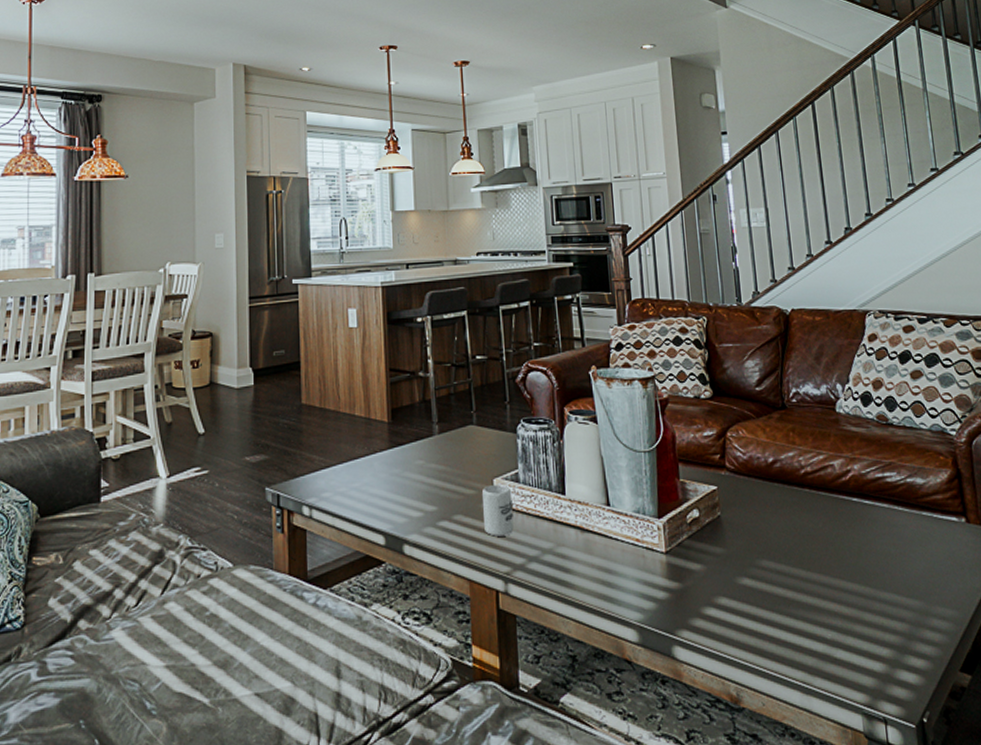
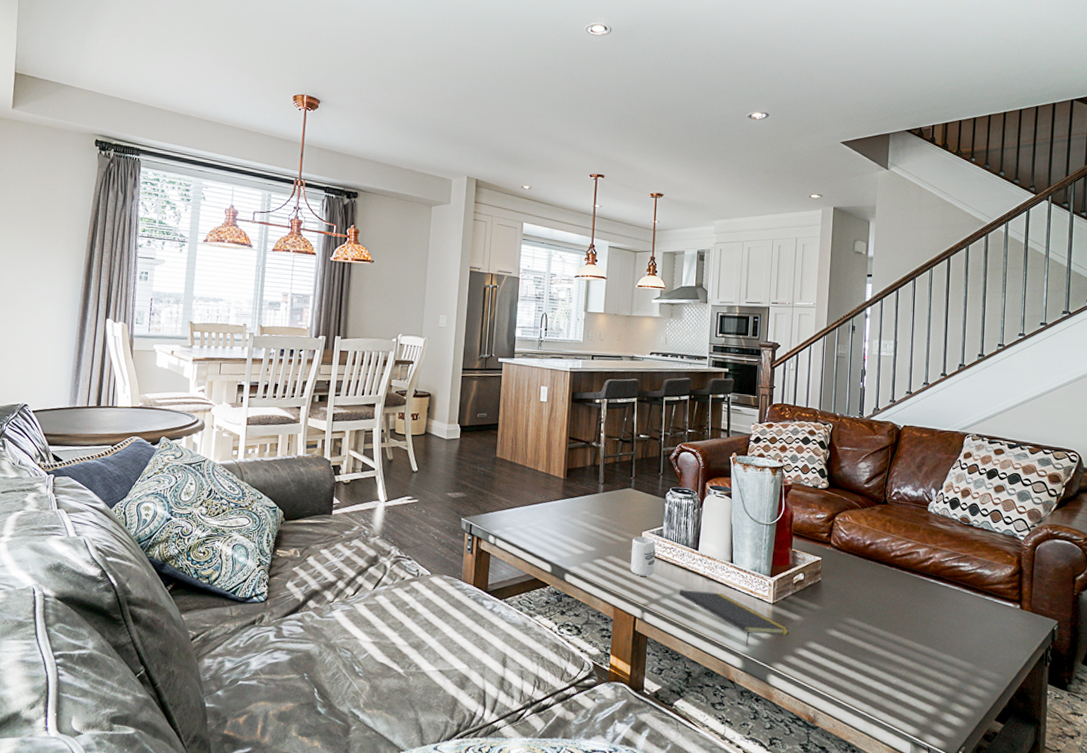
notepad: none [547,546,691,613] -> present [678,590,790,647]

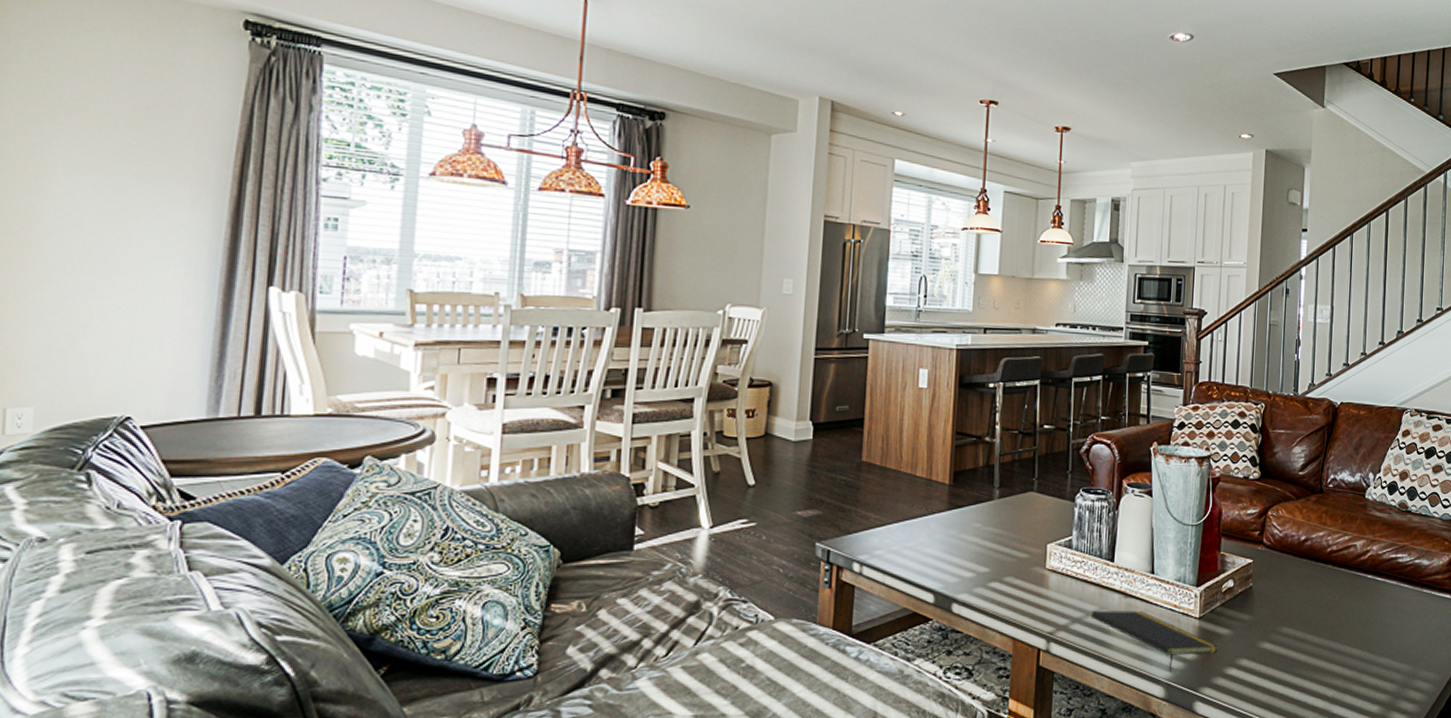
cup: present [631,536,656,576] -> none [1033,550,1064,598]

